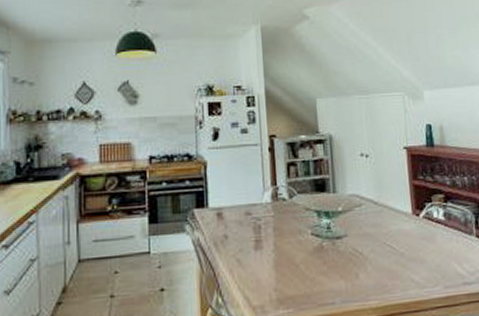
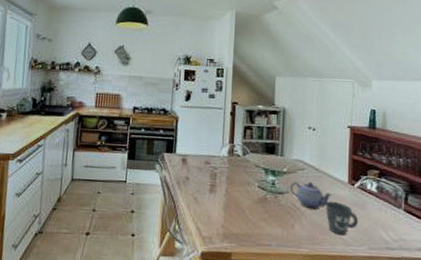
teapot: none [349,219,397,252] -> present [290,181,333,210]
mug: none [391,238,429,278] -> present [326,201,358,236]

